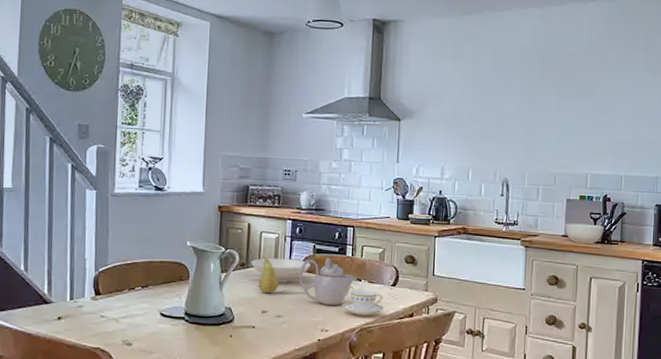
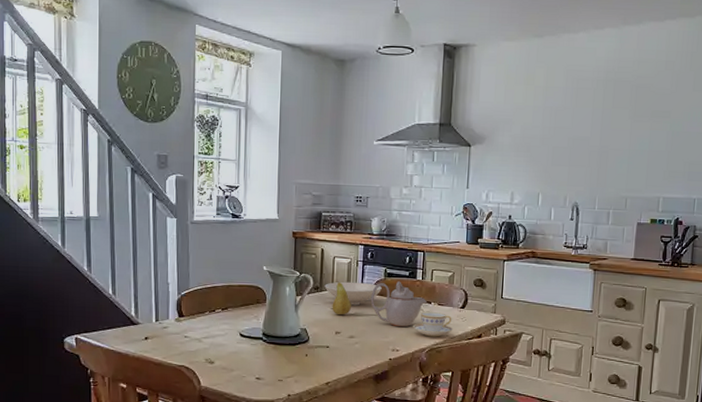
bowl: present [565,223,605,245] -> none [635,246,675,268]

